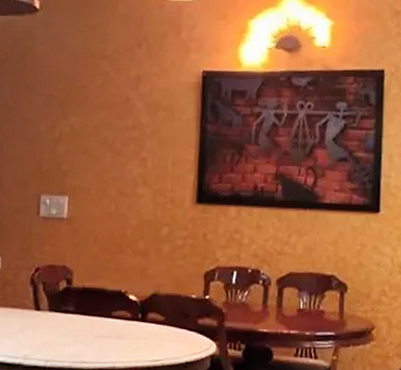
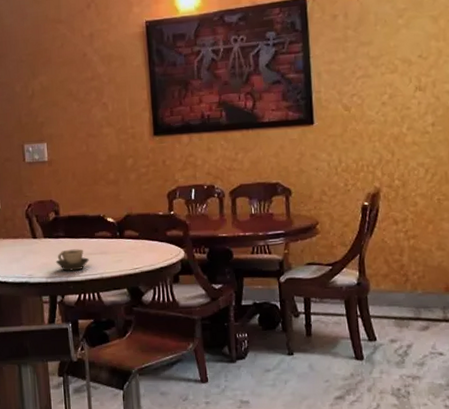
cup: none [59,328,101,356] -> present [55,249,89,271]

